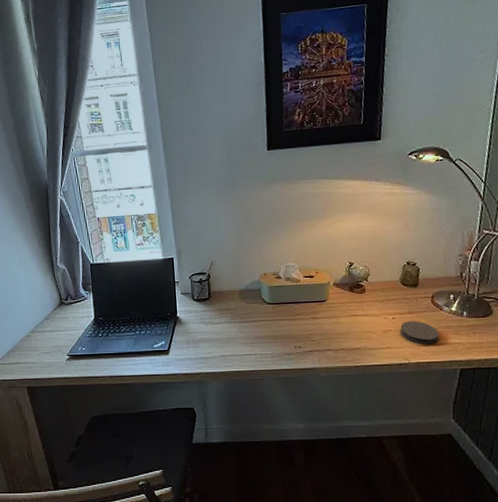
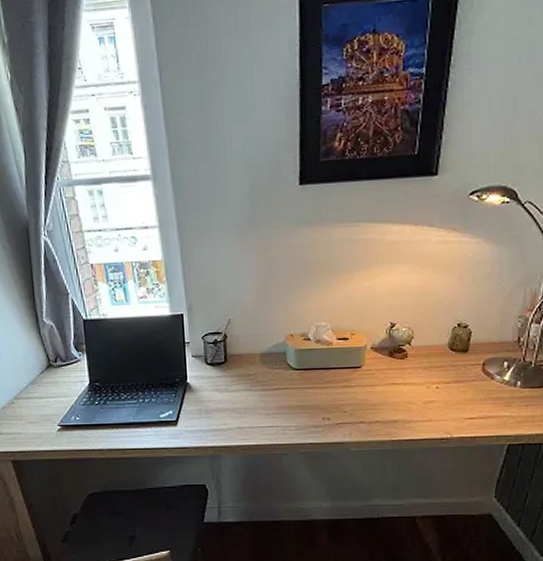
coaster: present [400,321,439,344] -> none [444,391,487,416]

